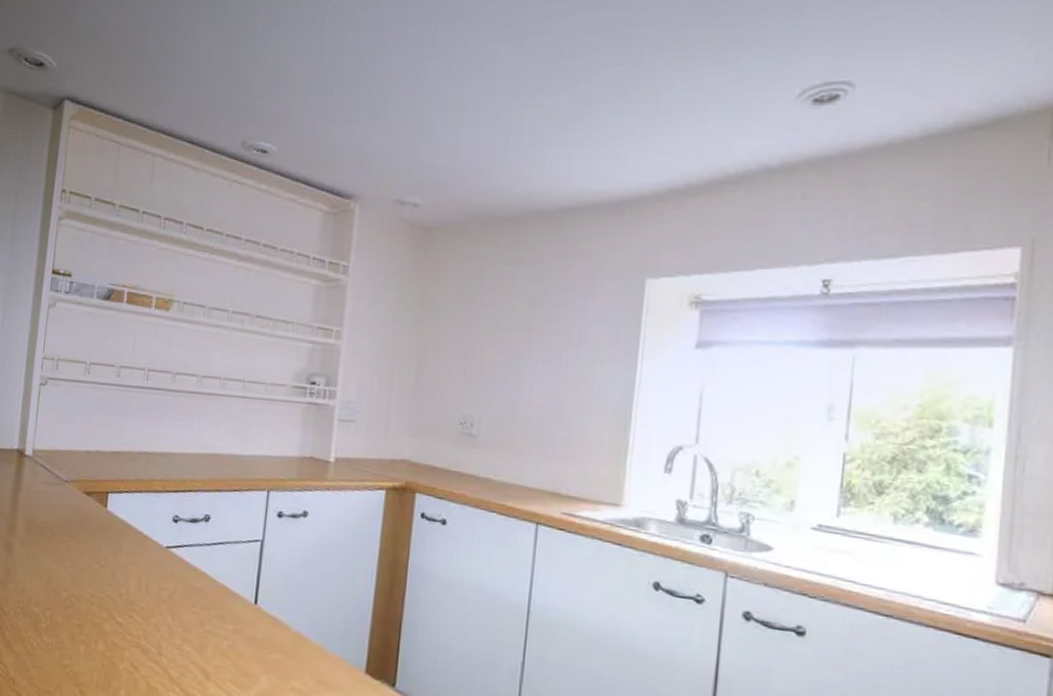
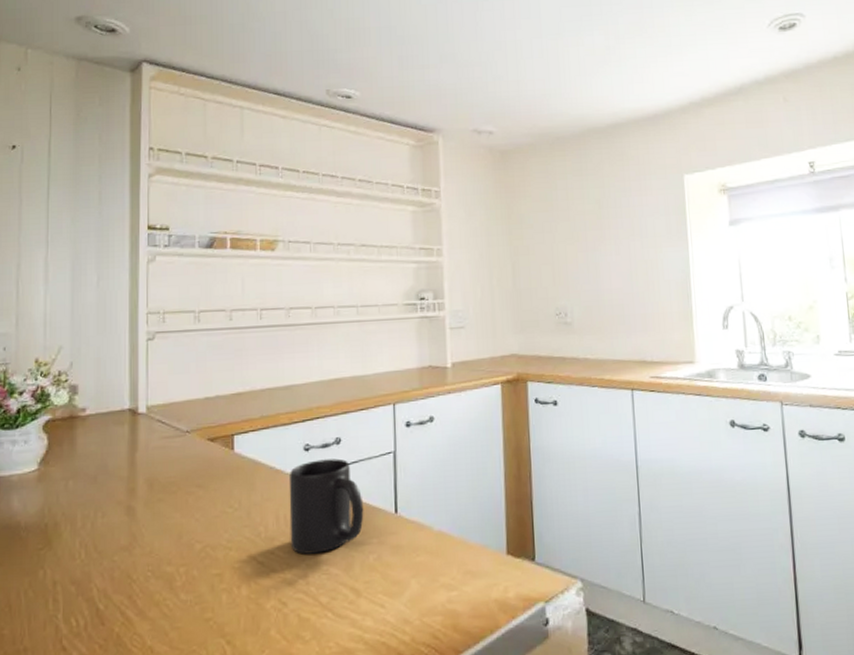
mug: none [148,533,225,628] -> present [289,458,364,554]

